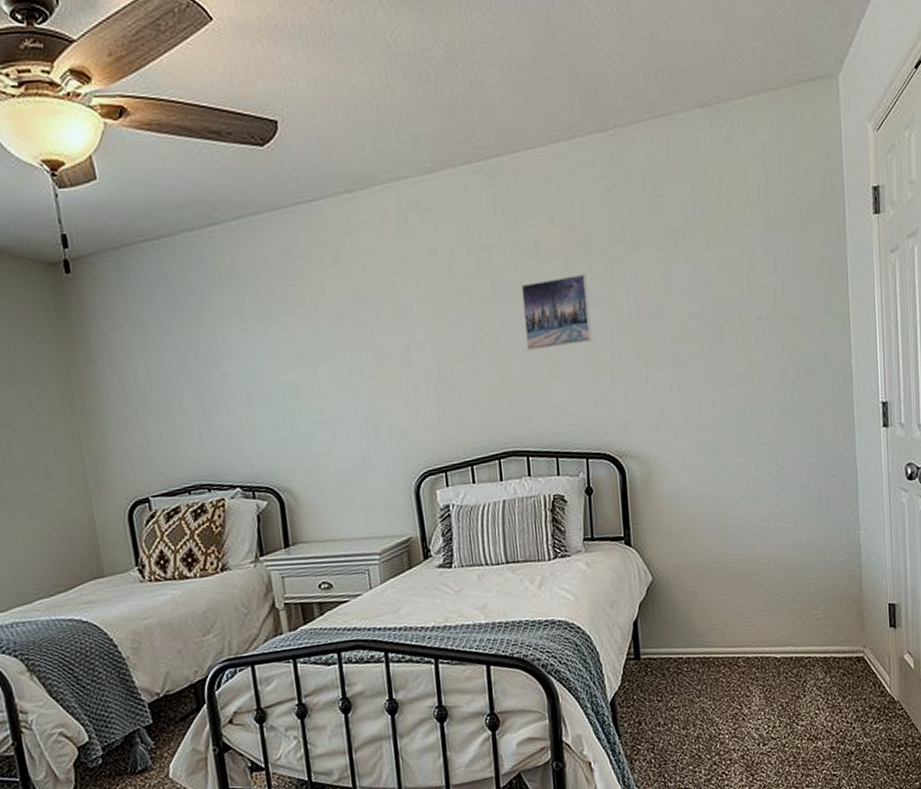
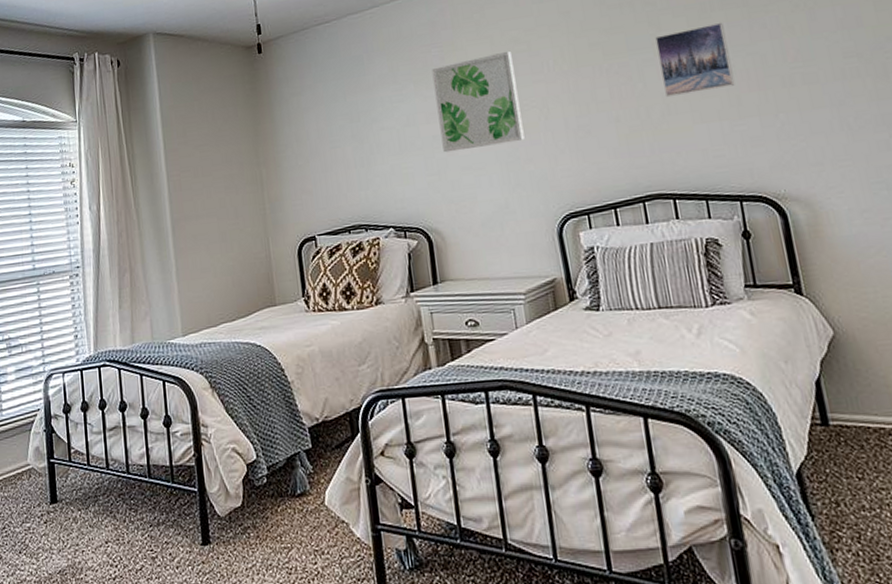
wall art: none [283,290,385,404] -> present [431,50,525,153]

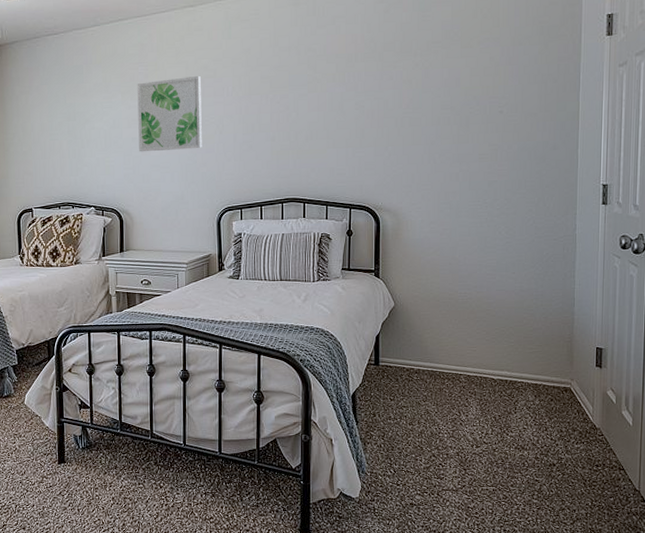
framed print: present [655,22,735,98] -> none [311,71,362,126]

